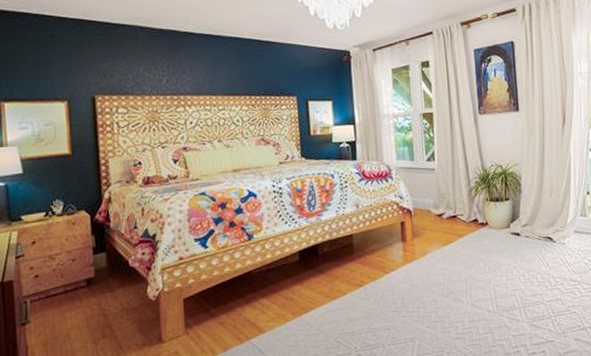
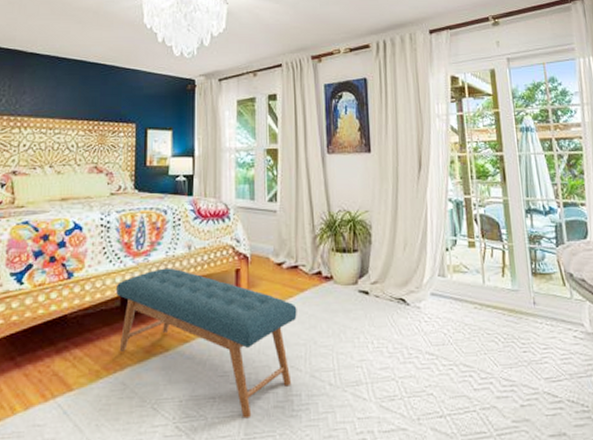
bench: none [294,224,458,344] -> present [116,268,297,419]

